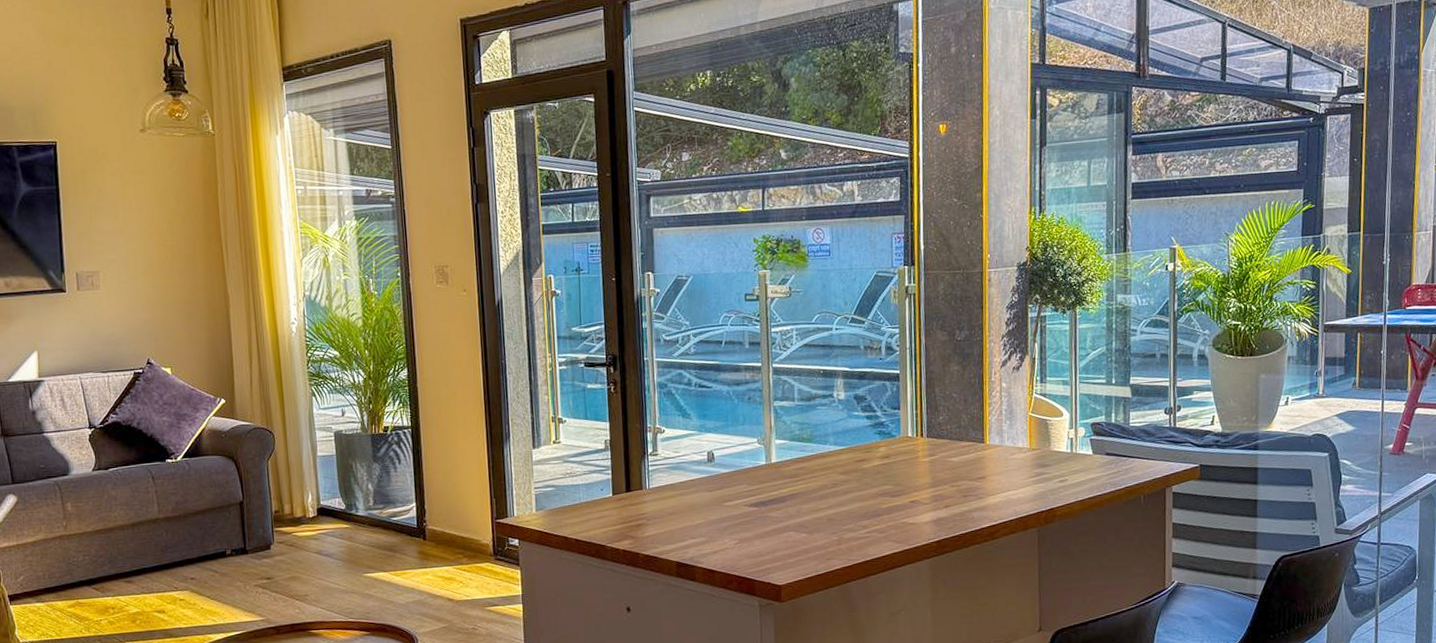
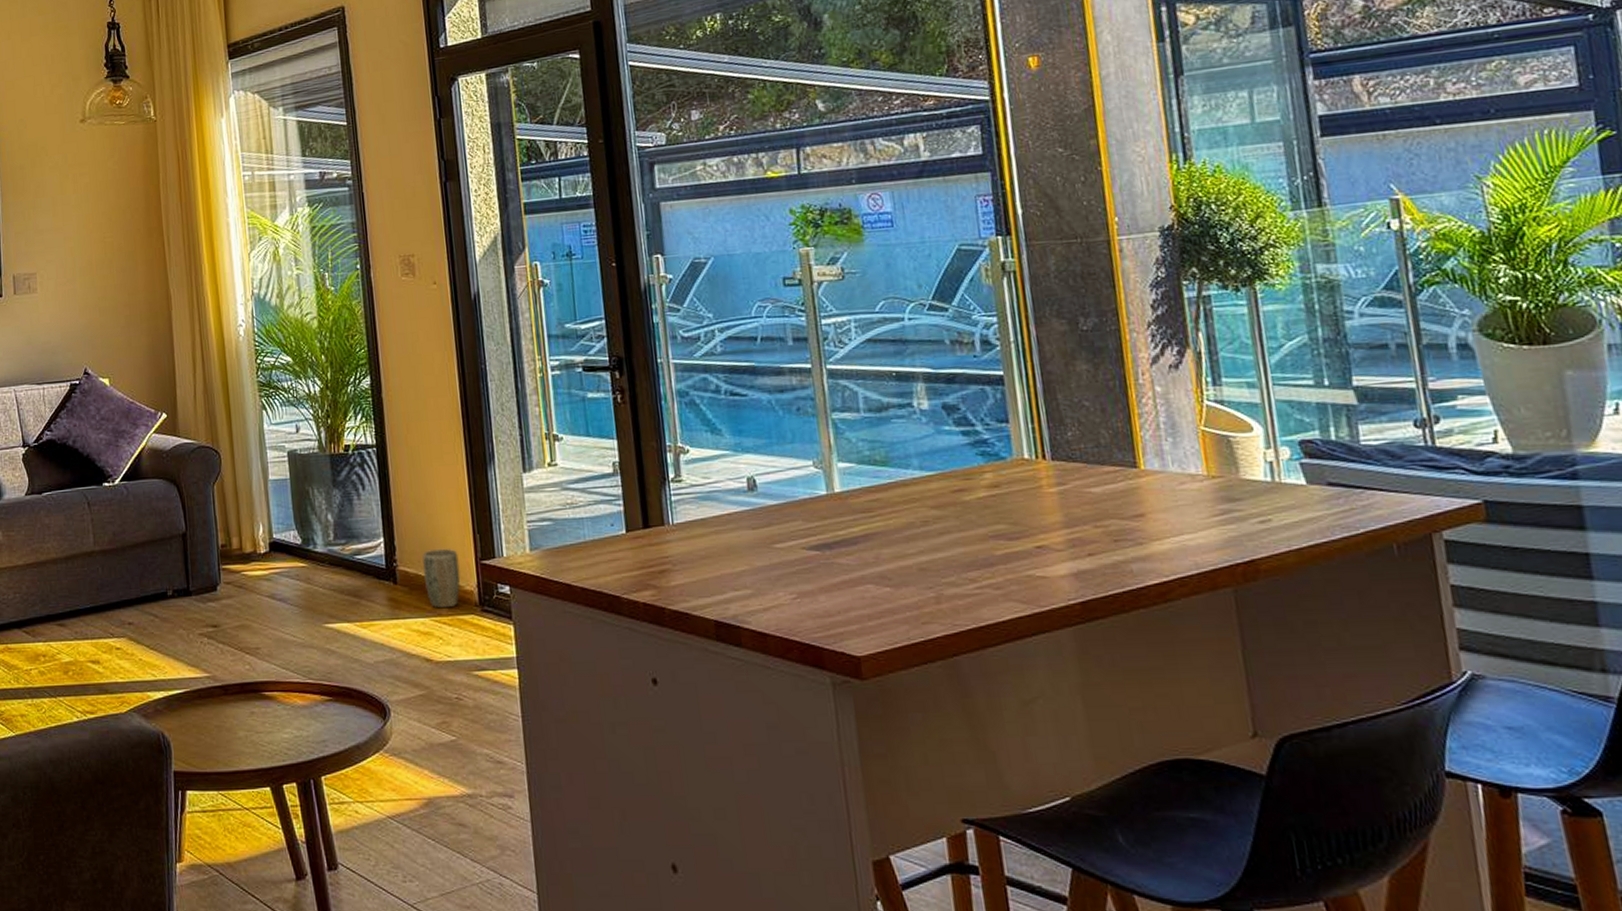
plant pot: none [448,510,479,559] -> present [422,548,461,609]

